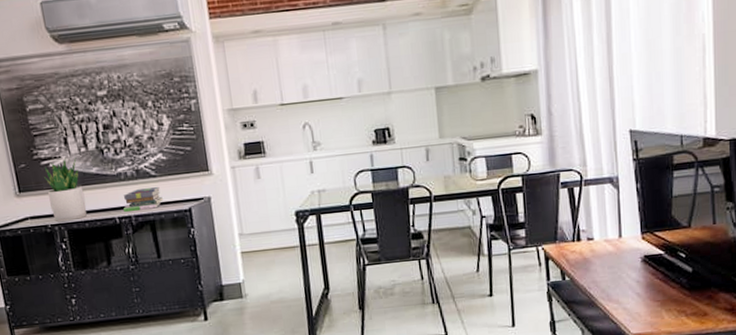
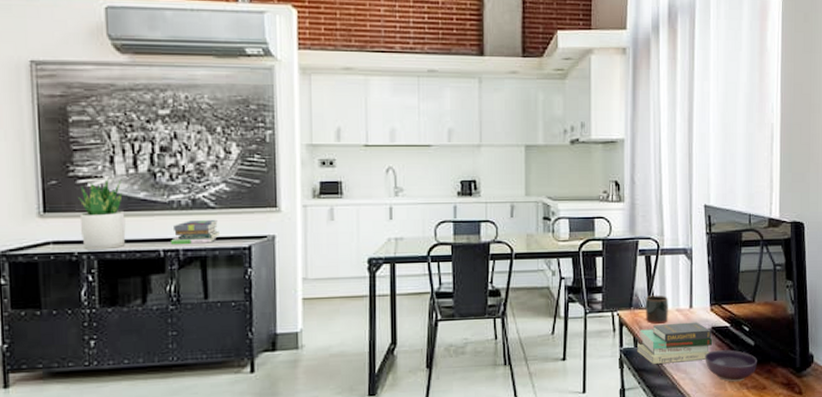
books: none [564,251,645,297] -> present [636,322,712,365]
mug: none [570,226,597,256] -> present [645,295,669,324]
bowl: none [638,277,697,310] -> present [705,349,758,382]

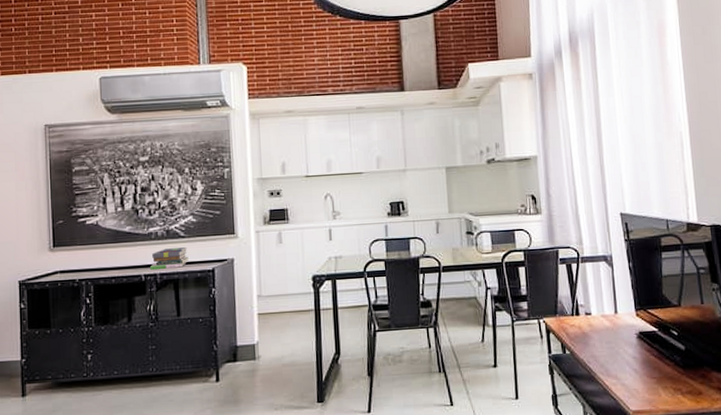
planter: present [78,178,126,251] -> none [79,216,115,278]
books: present [636,322,712,365] -> none [564,327,641,371]
mug: present [645,295,669,324] -> none [569,301,594,330]
bowl: present [705,349,758,382] -> none [634,354,691,388]

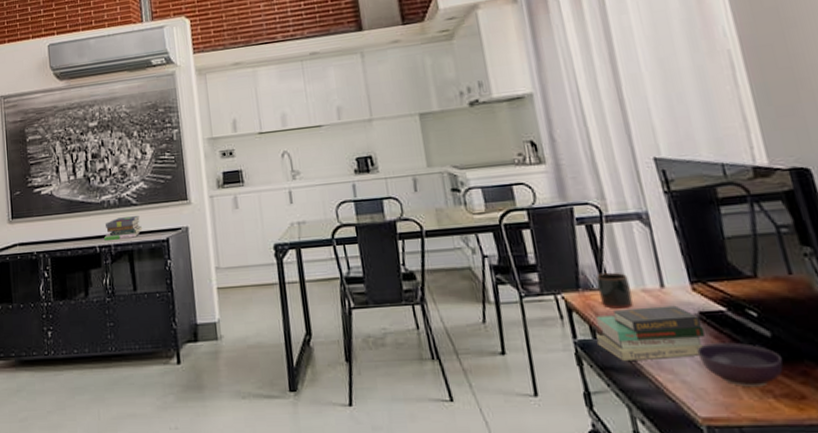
books: none [564,327,641,371] -> present [595,305,705,362]
mug: none [569,301,594,330] -> present [596,272,633,309]
bowl: none [634,354,691,388] -> present [696,342,783,388]

